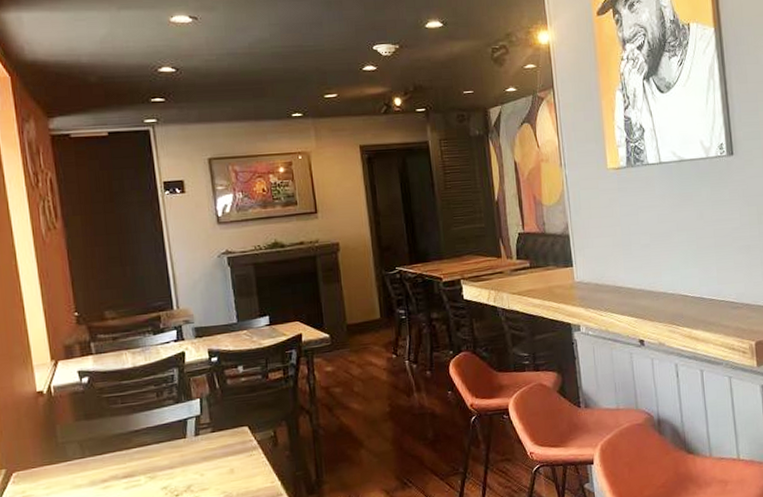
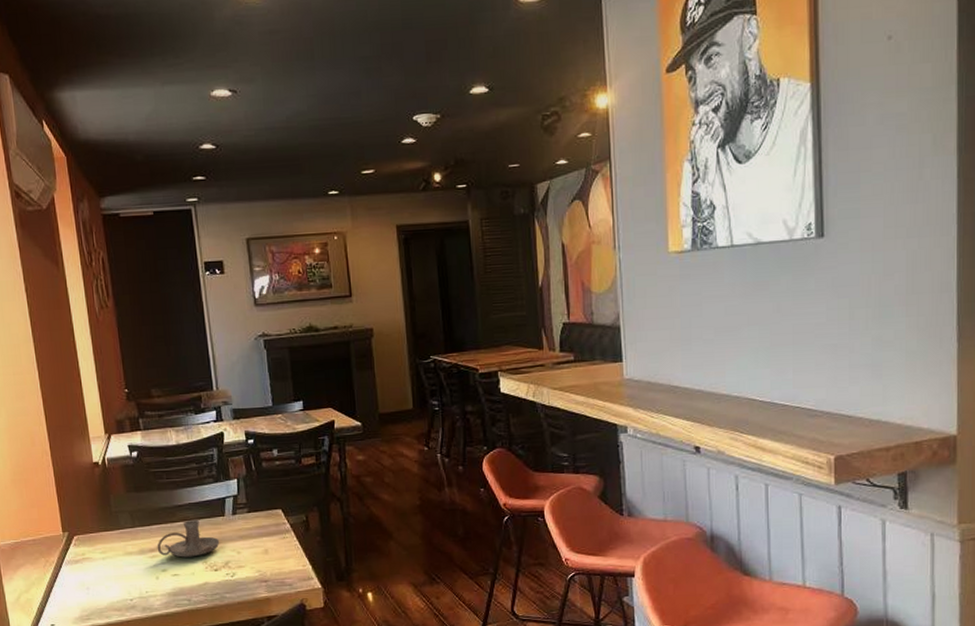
candle holder: none [110,443,181,486] -> present [157,519,220,558]

